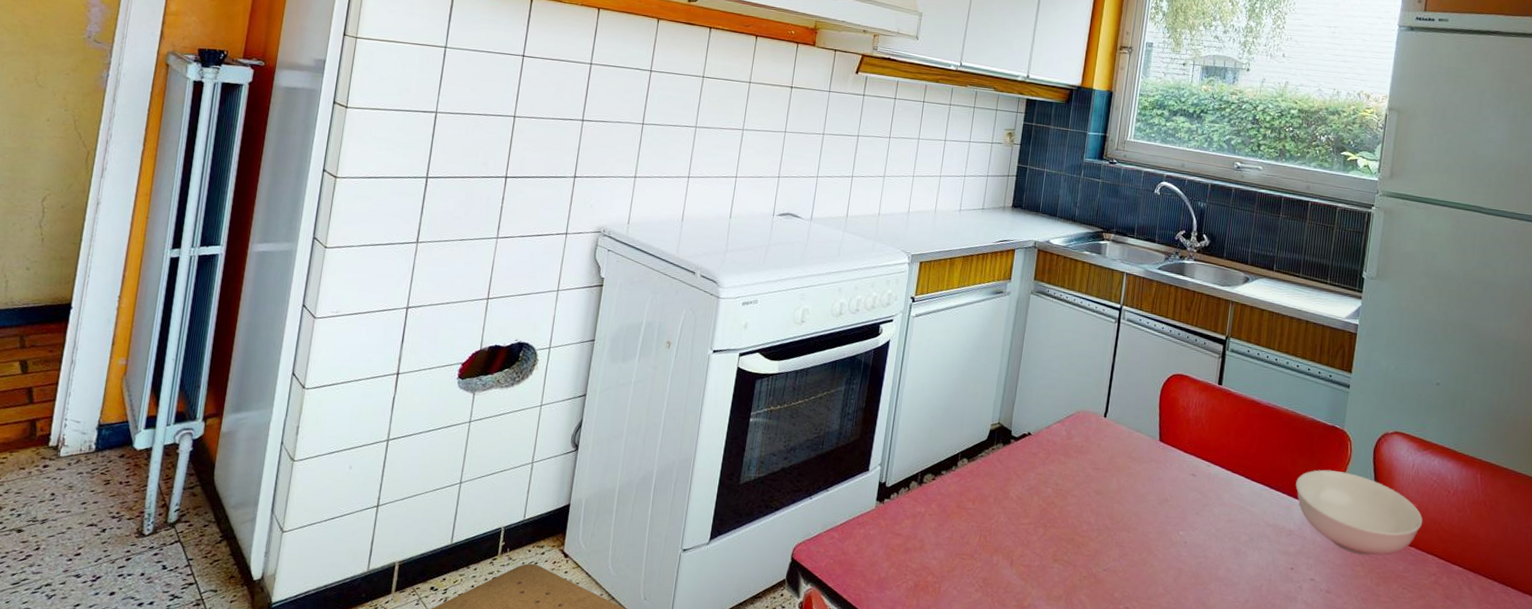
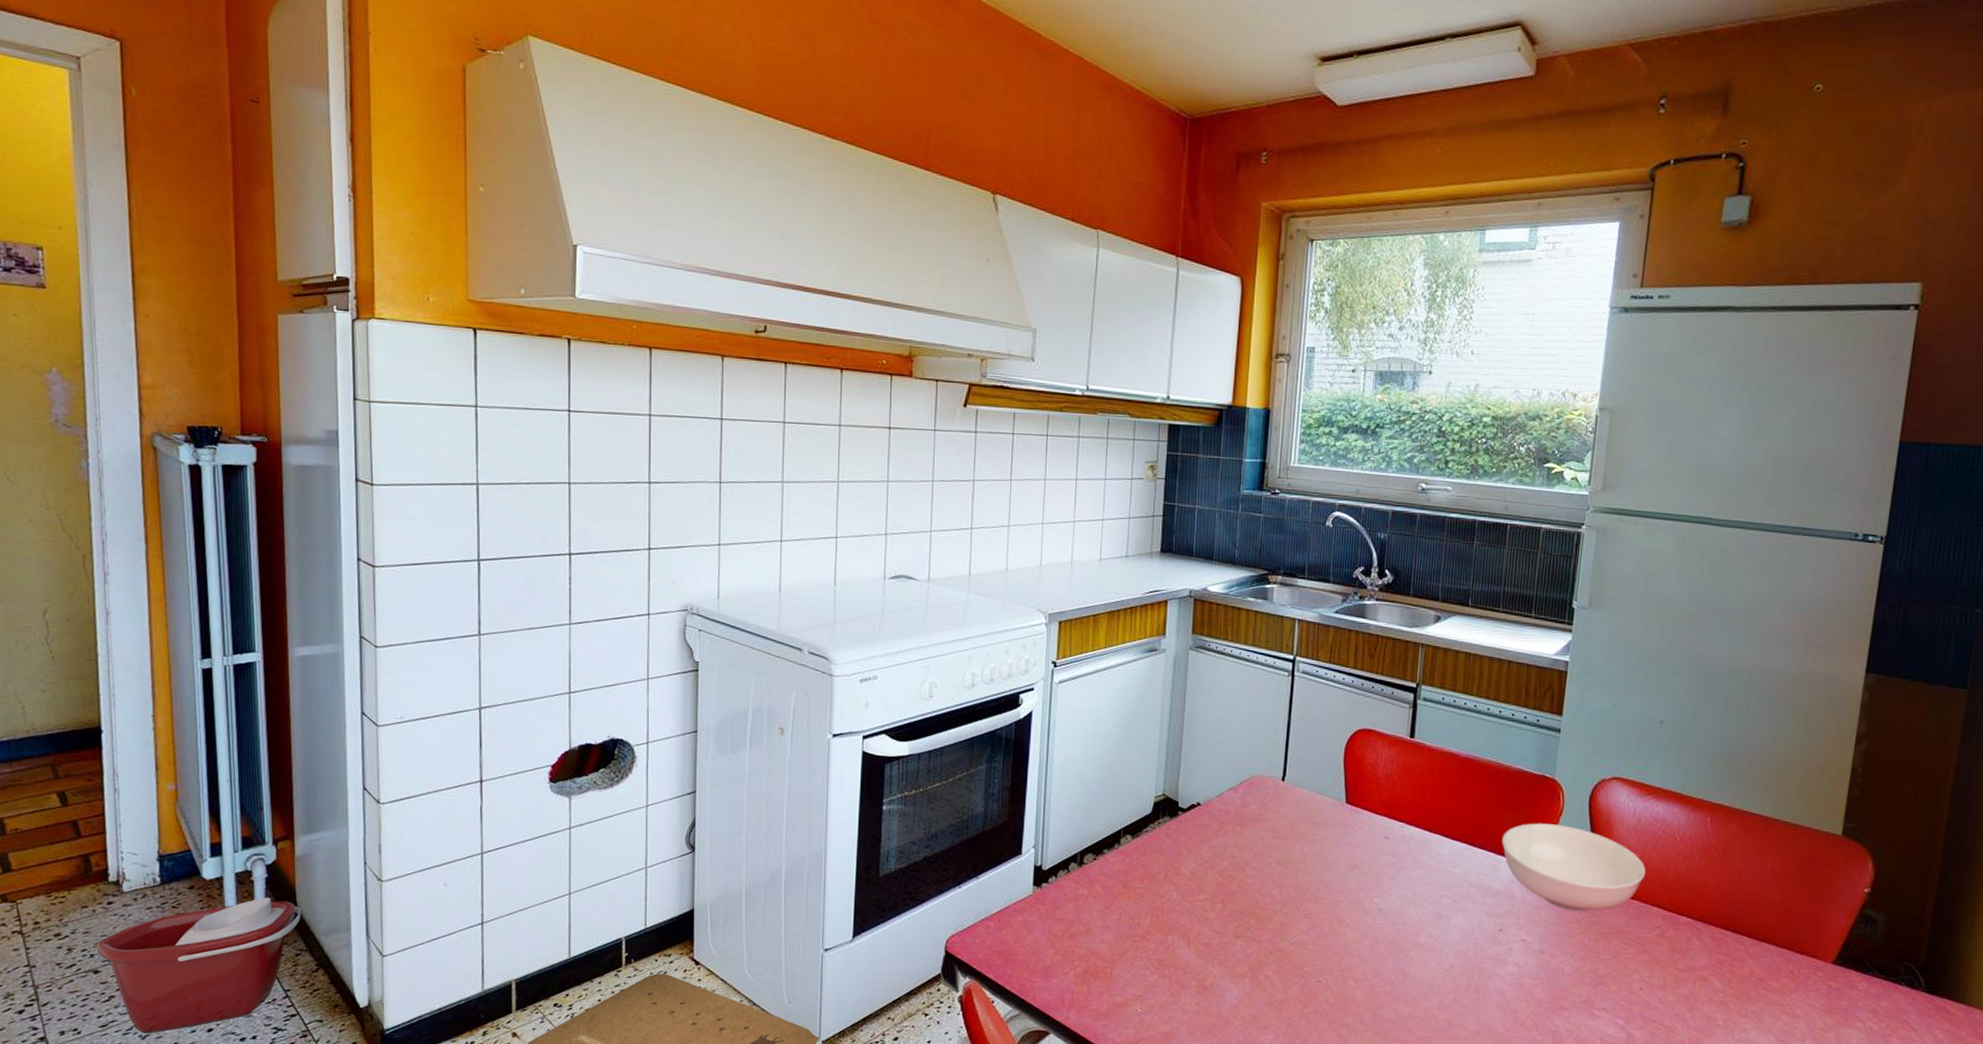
bucket: none [24,469,216,594] -> present [96,897,301,1034]

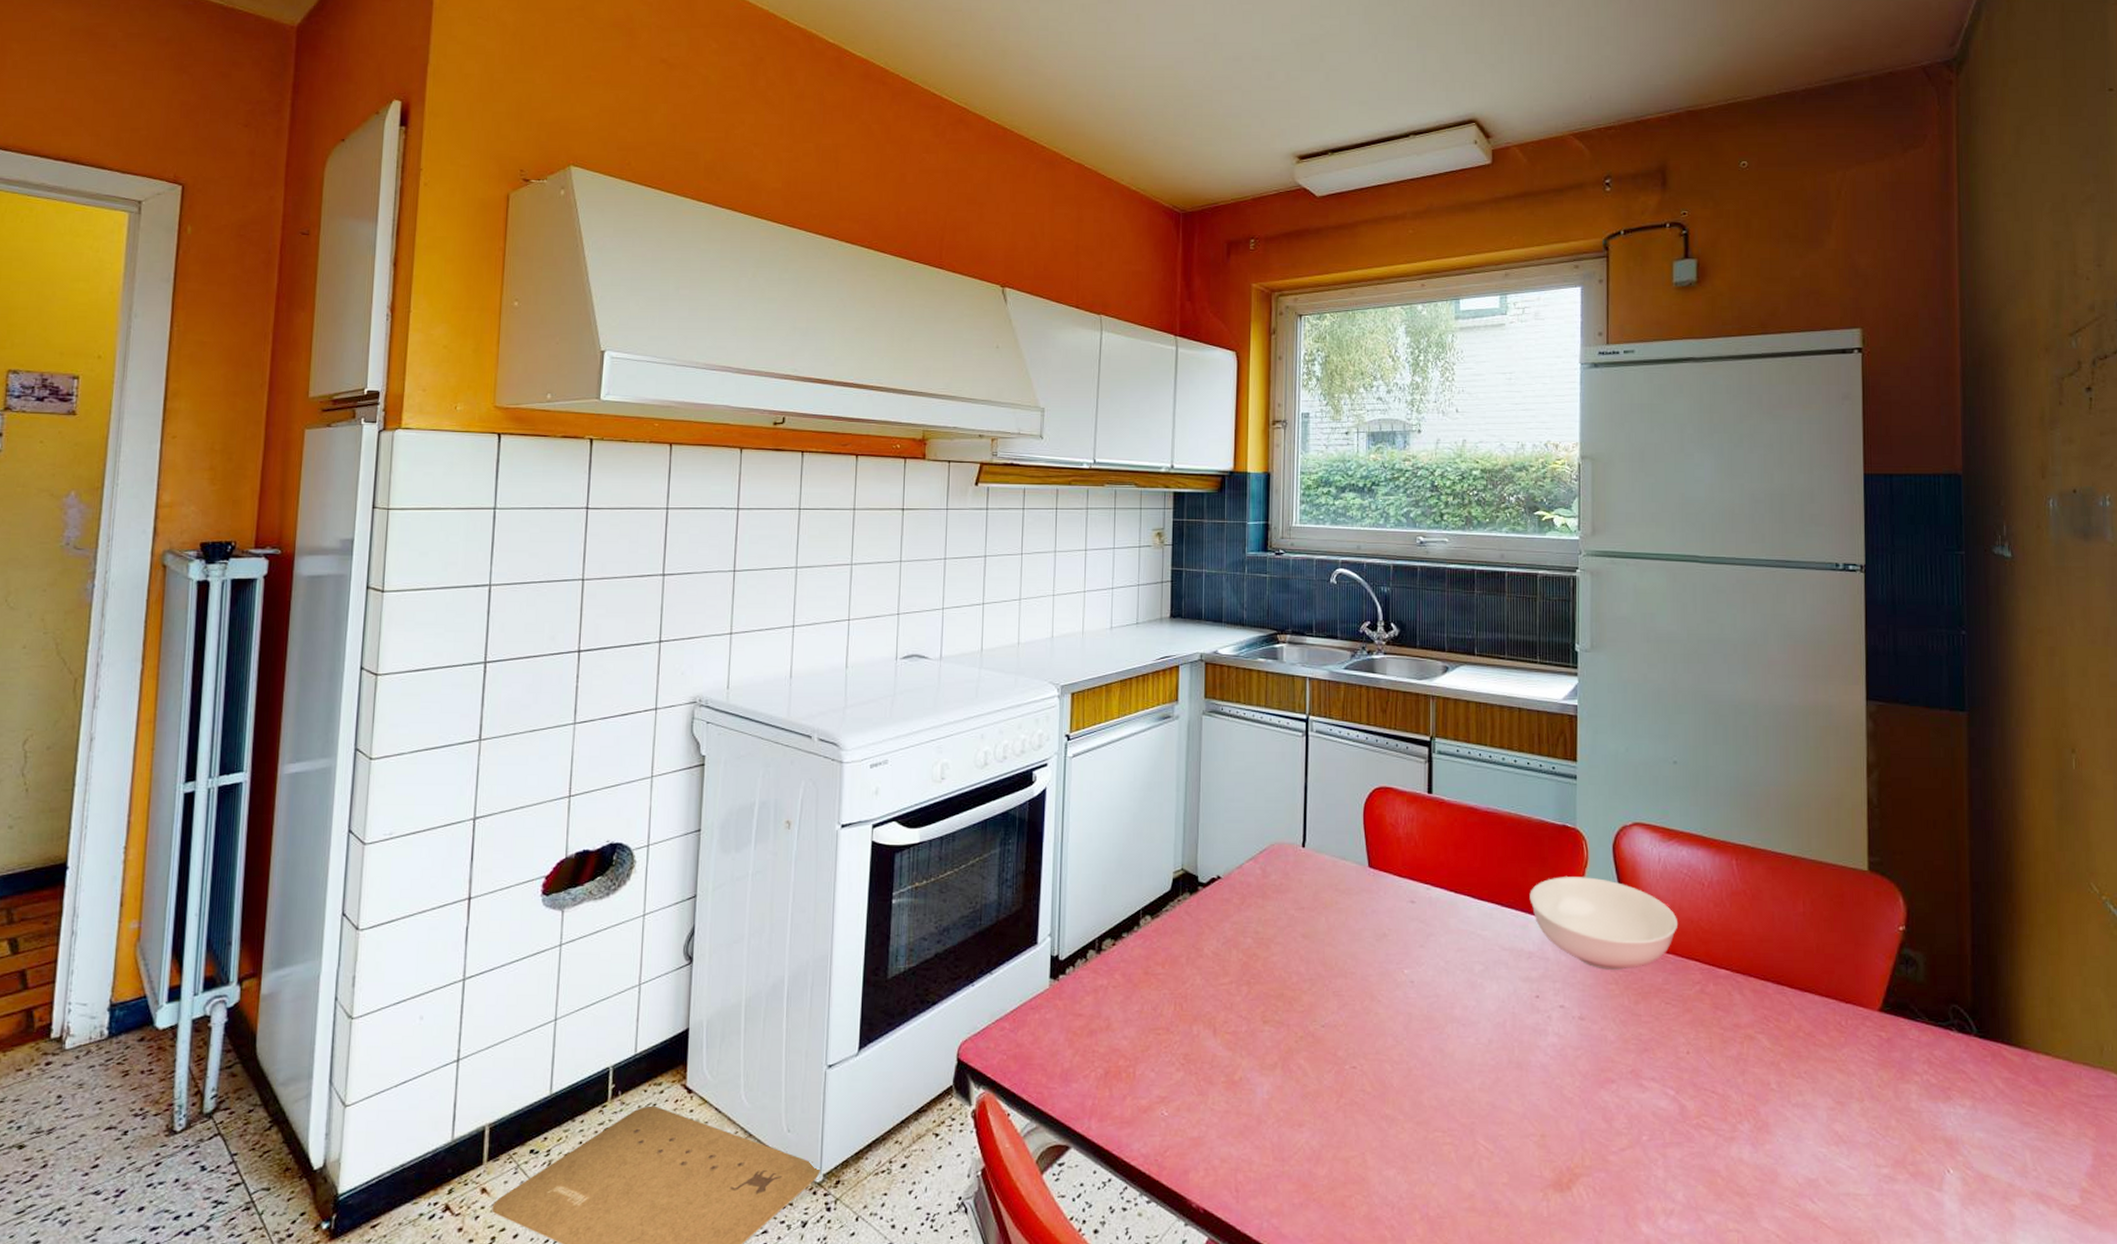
bucket: present [96,897,301,1034] -> none [25,1046,260,1218]

